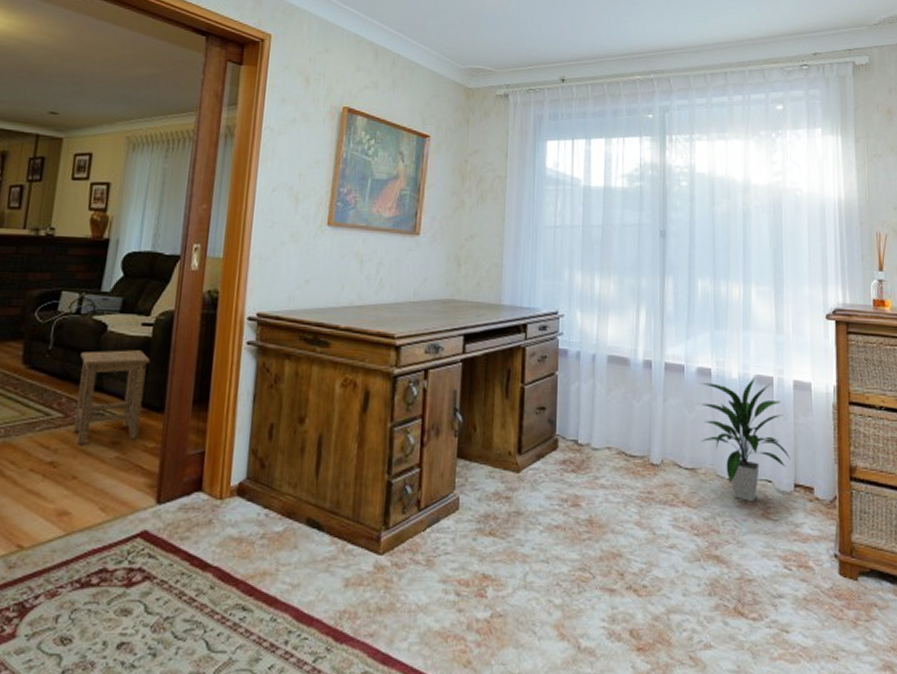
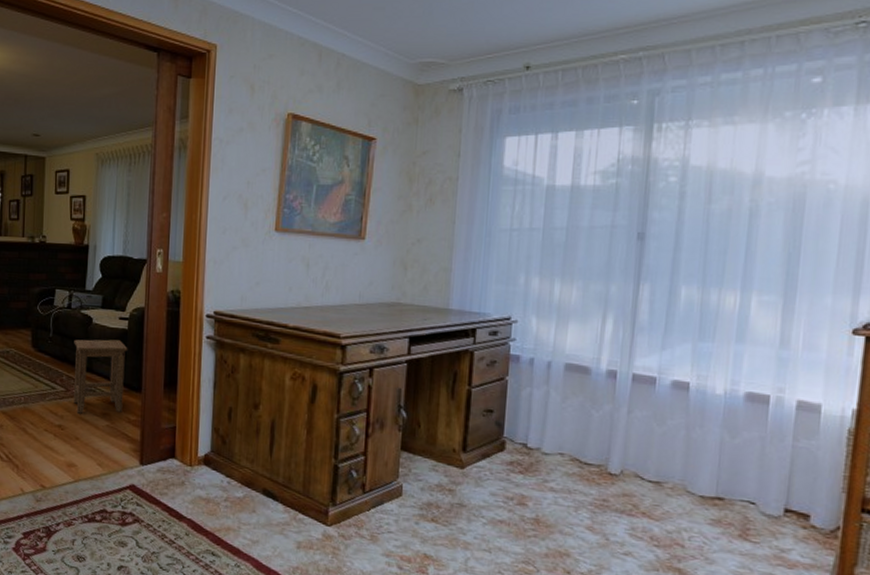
indoor plant: present [699,377,790,503] -> none [671,394,783,523]

